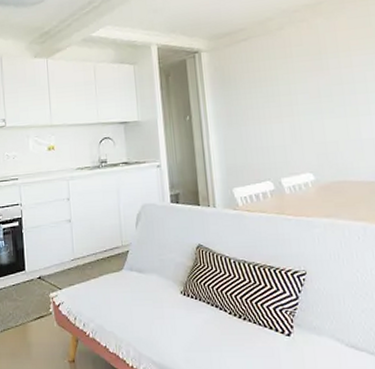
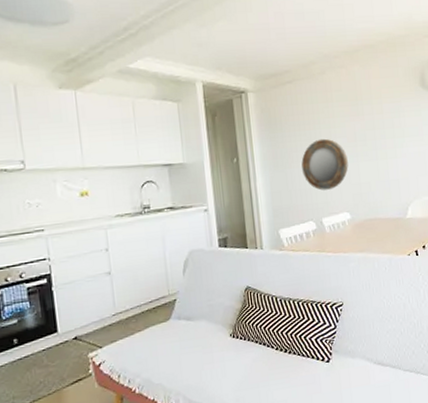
home mirror: none [257,95,311,149] -> present [301,138,349,191]

